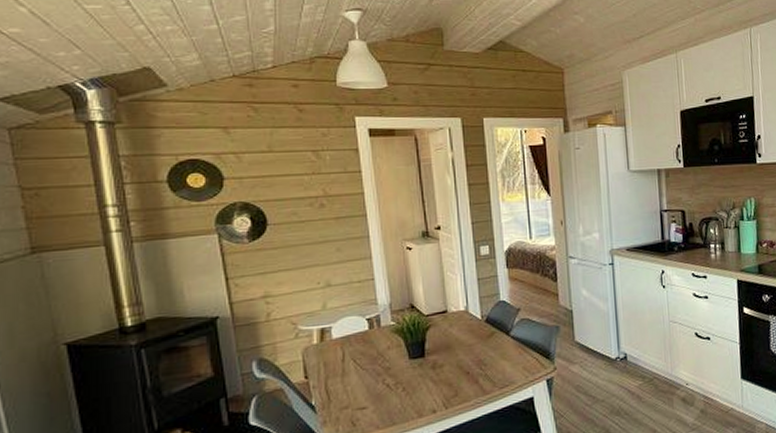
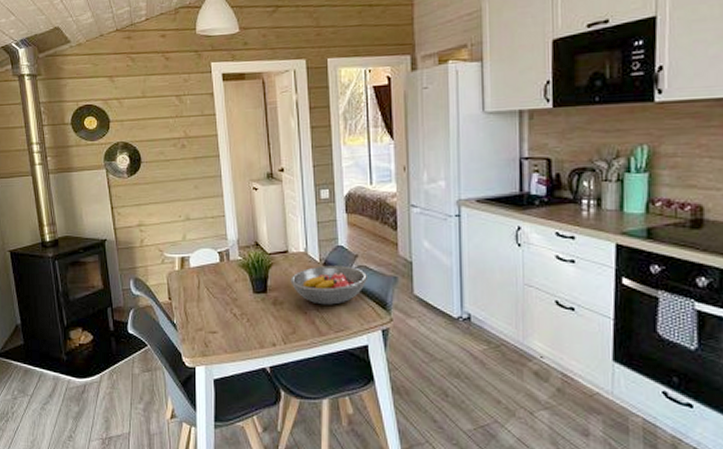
fruit bowl: none [450,320,532,363] -> present [290,265,369,305]

